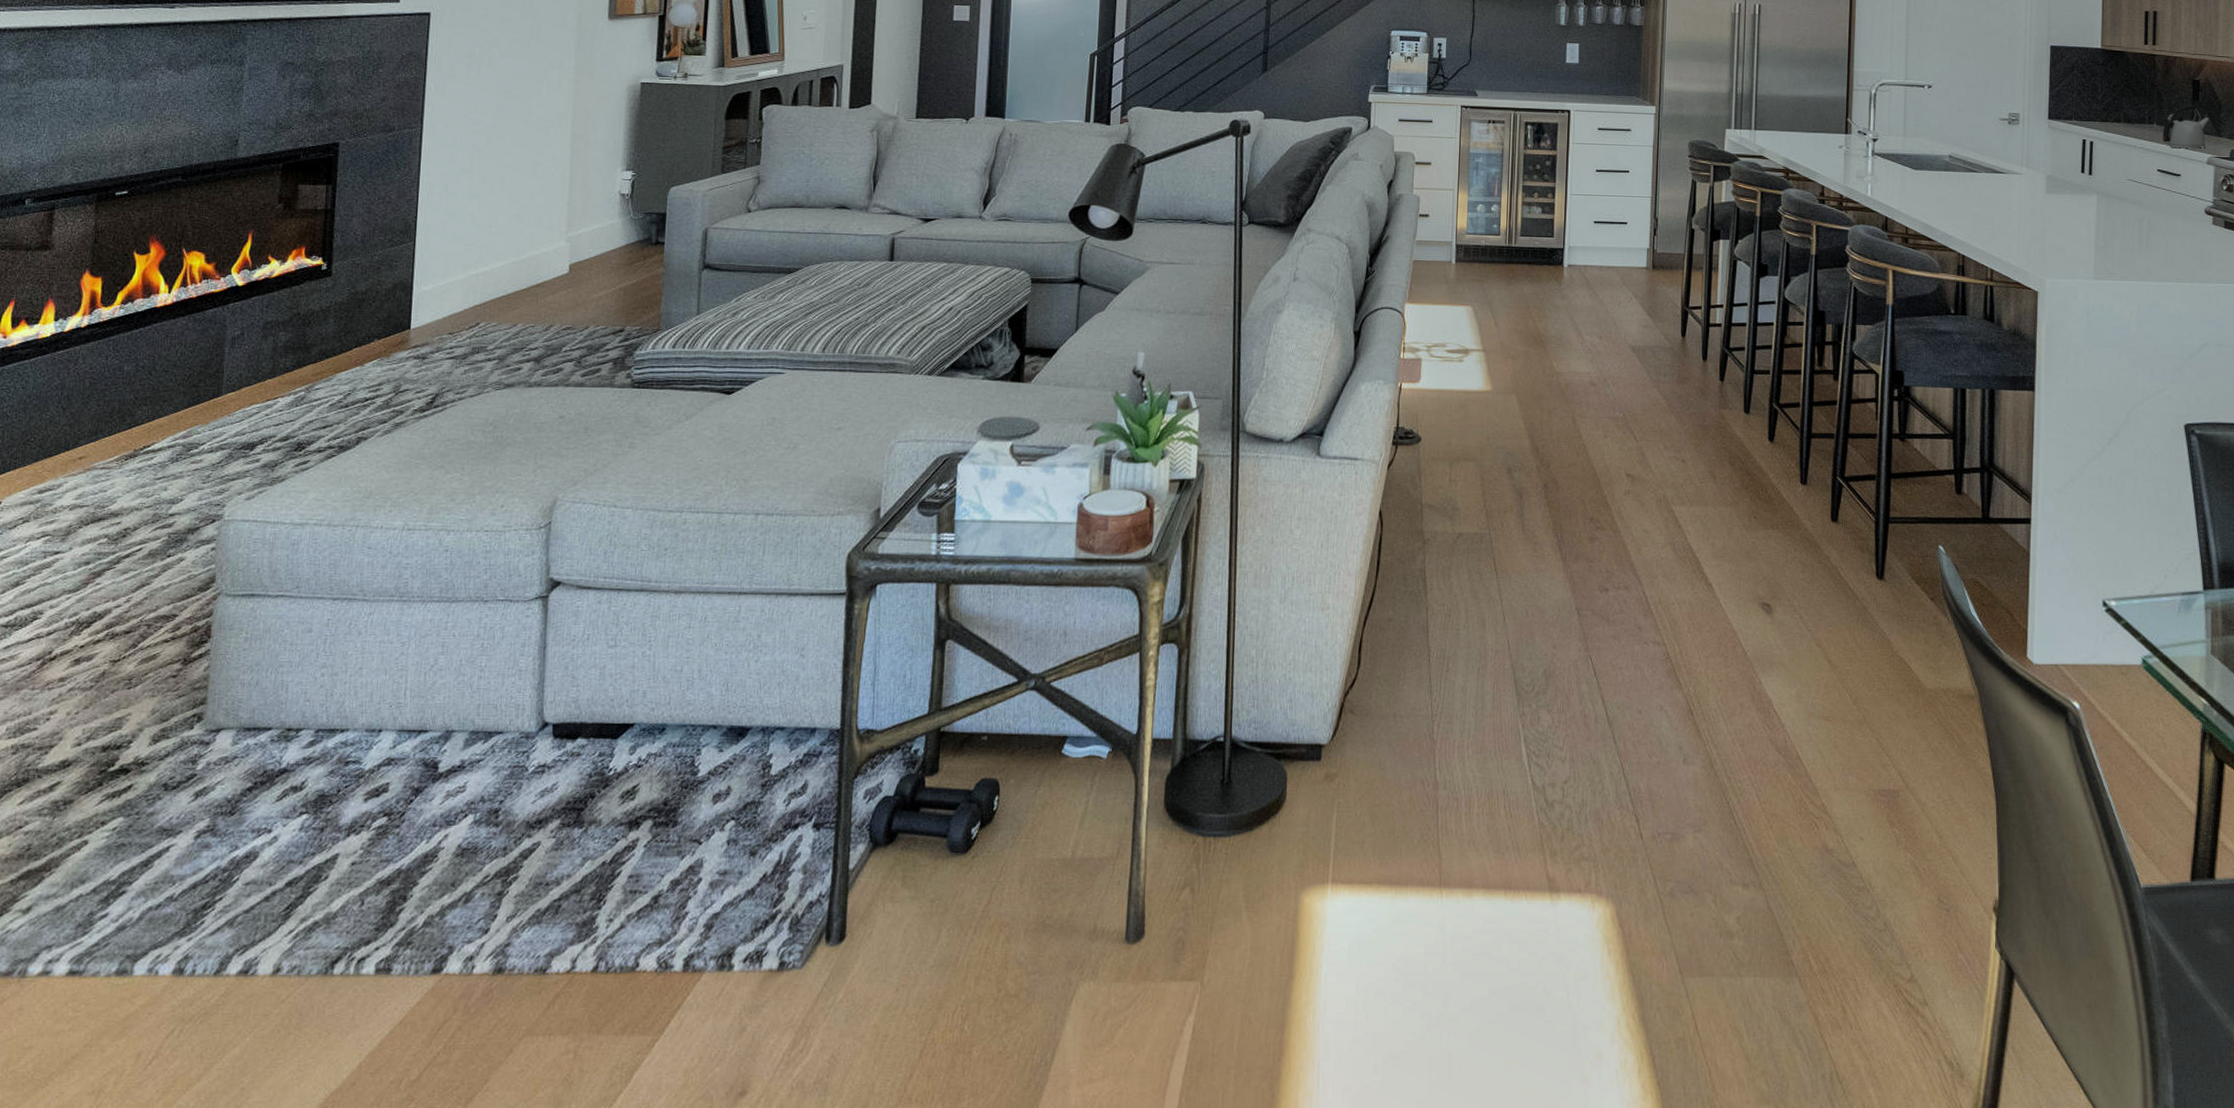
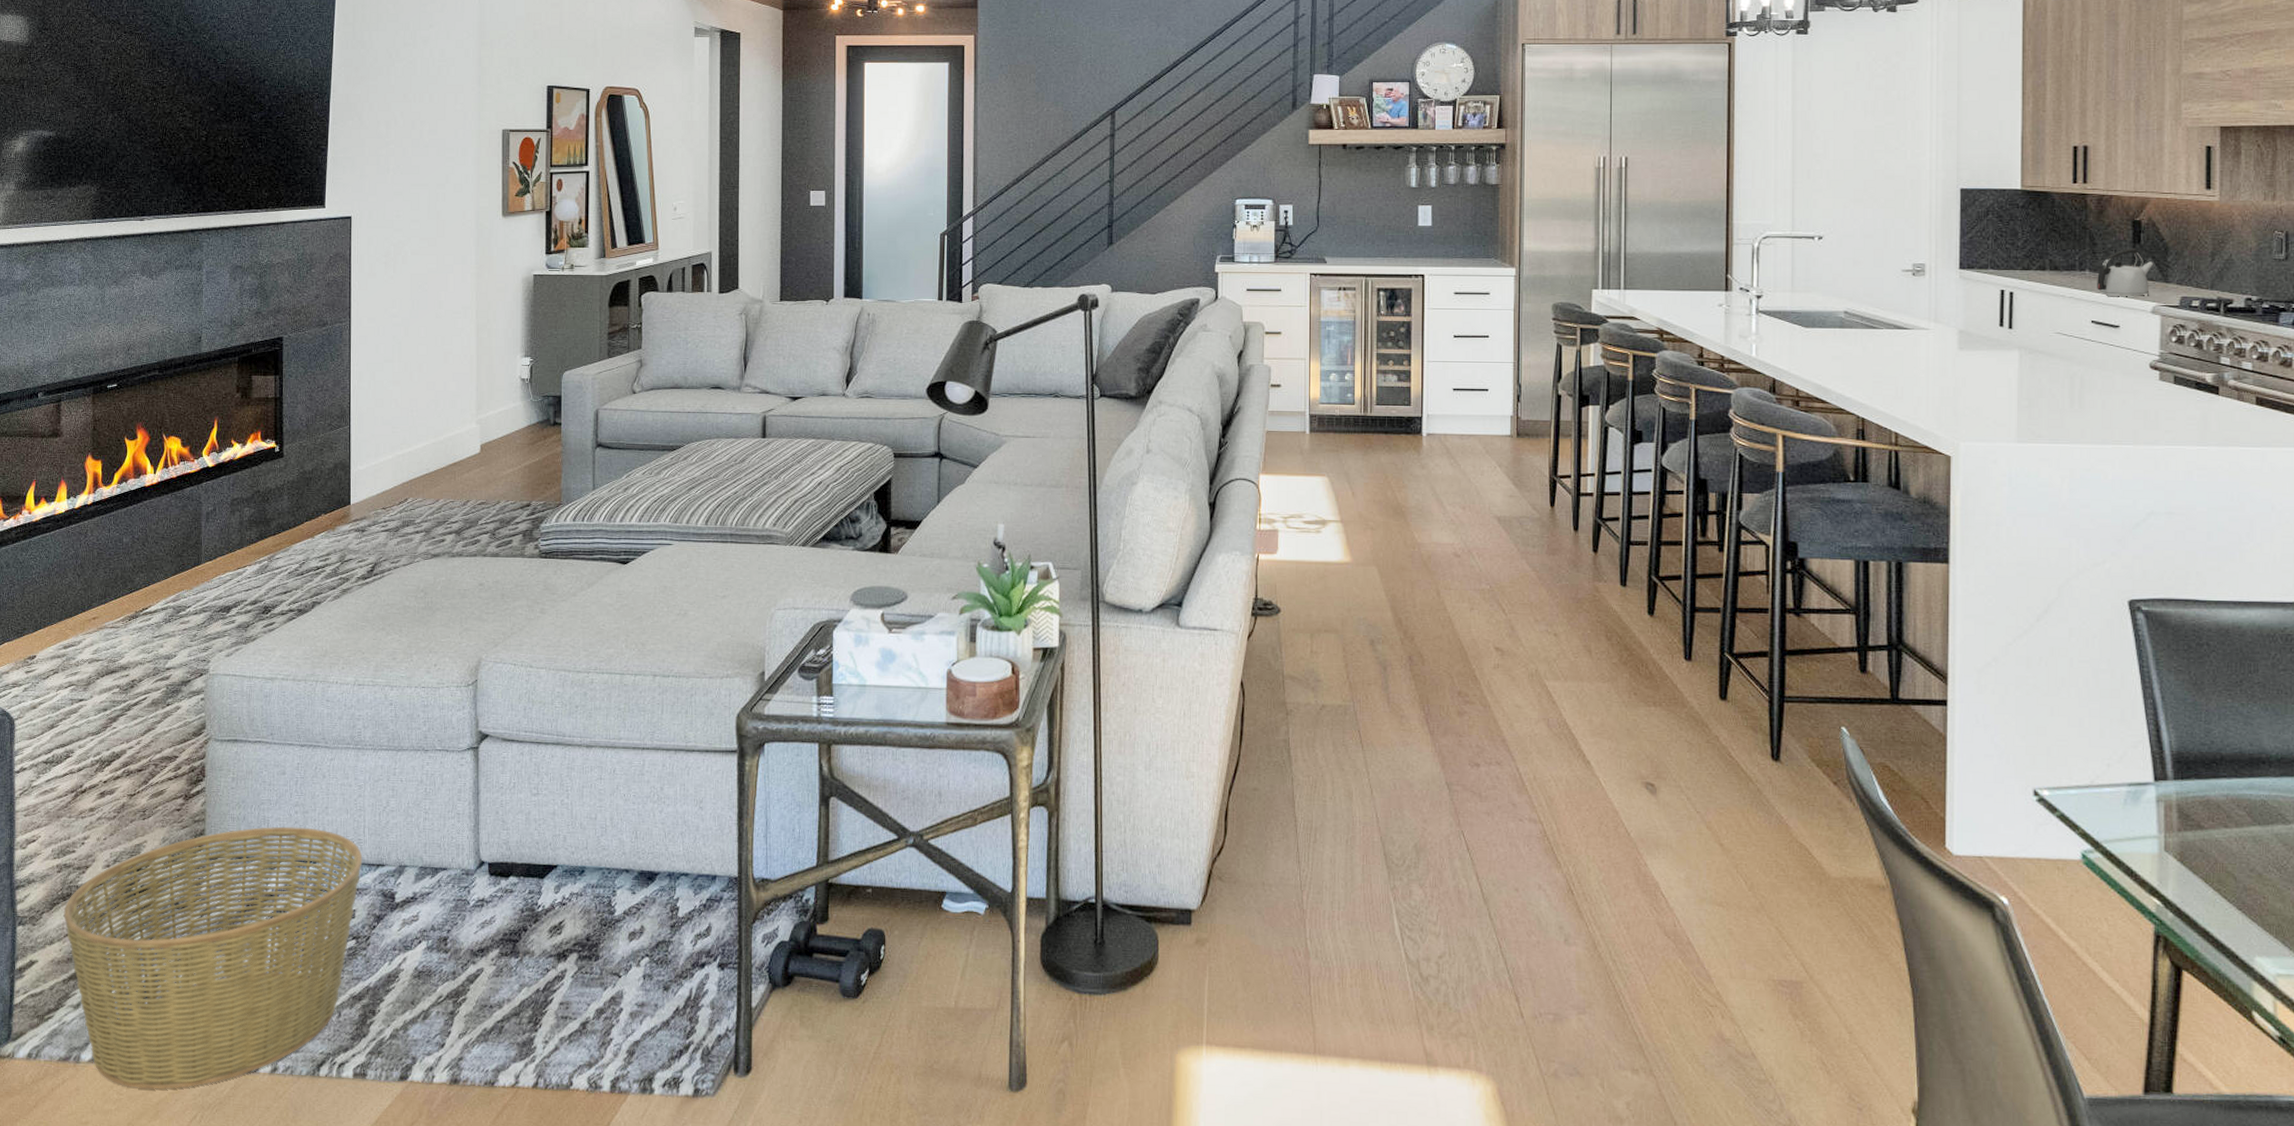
basket: none [16,691,402,1004] -> present [63,826,363,1090]

